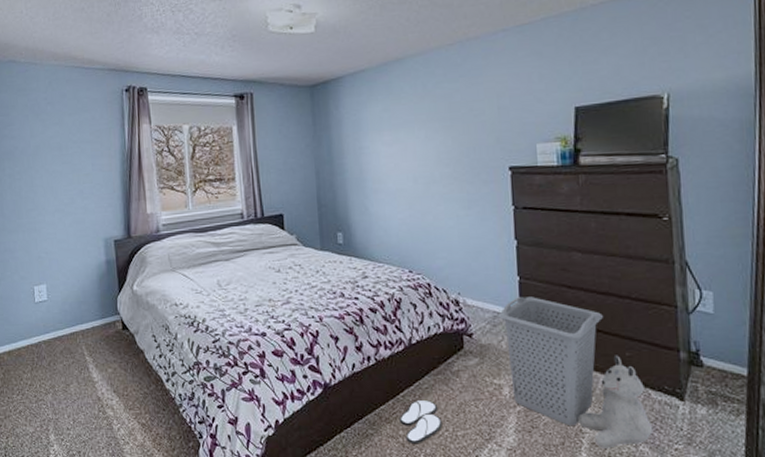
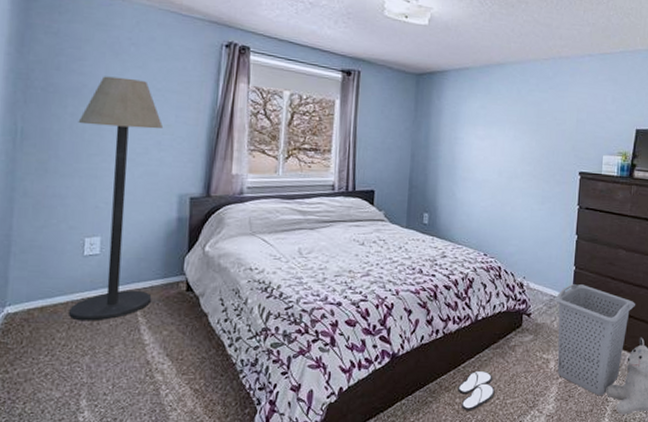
floor lamp: none [15,135,95,362] -> present [69,76,164,321]

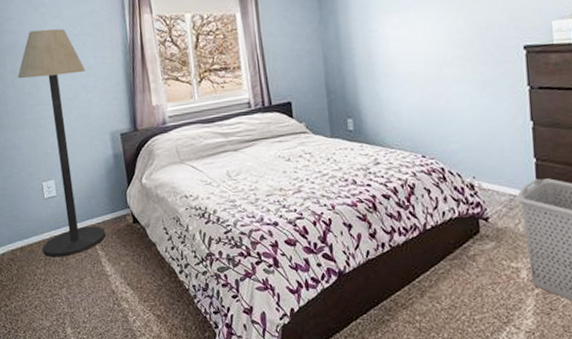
slippers: present [458,371,495,411] -> none [416,285,459,329]

